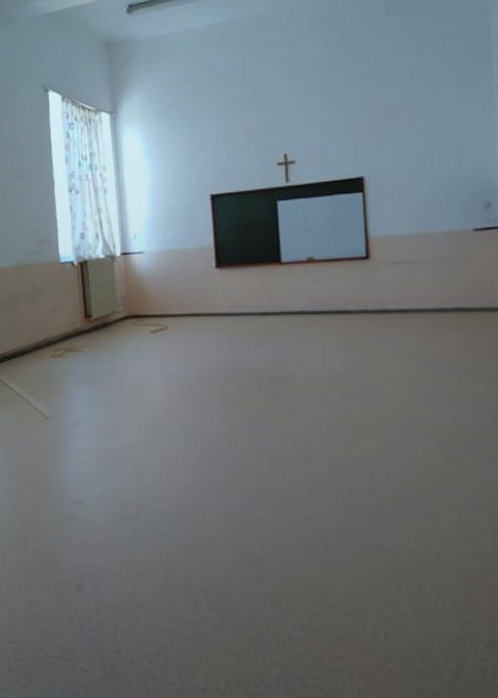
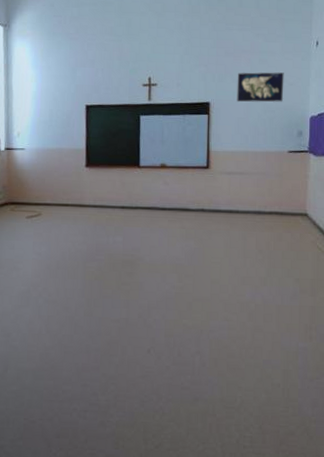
map: none [396,130,462,173] -> present [237,72,284,102]

